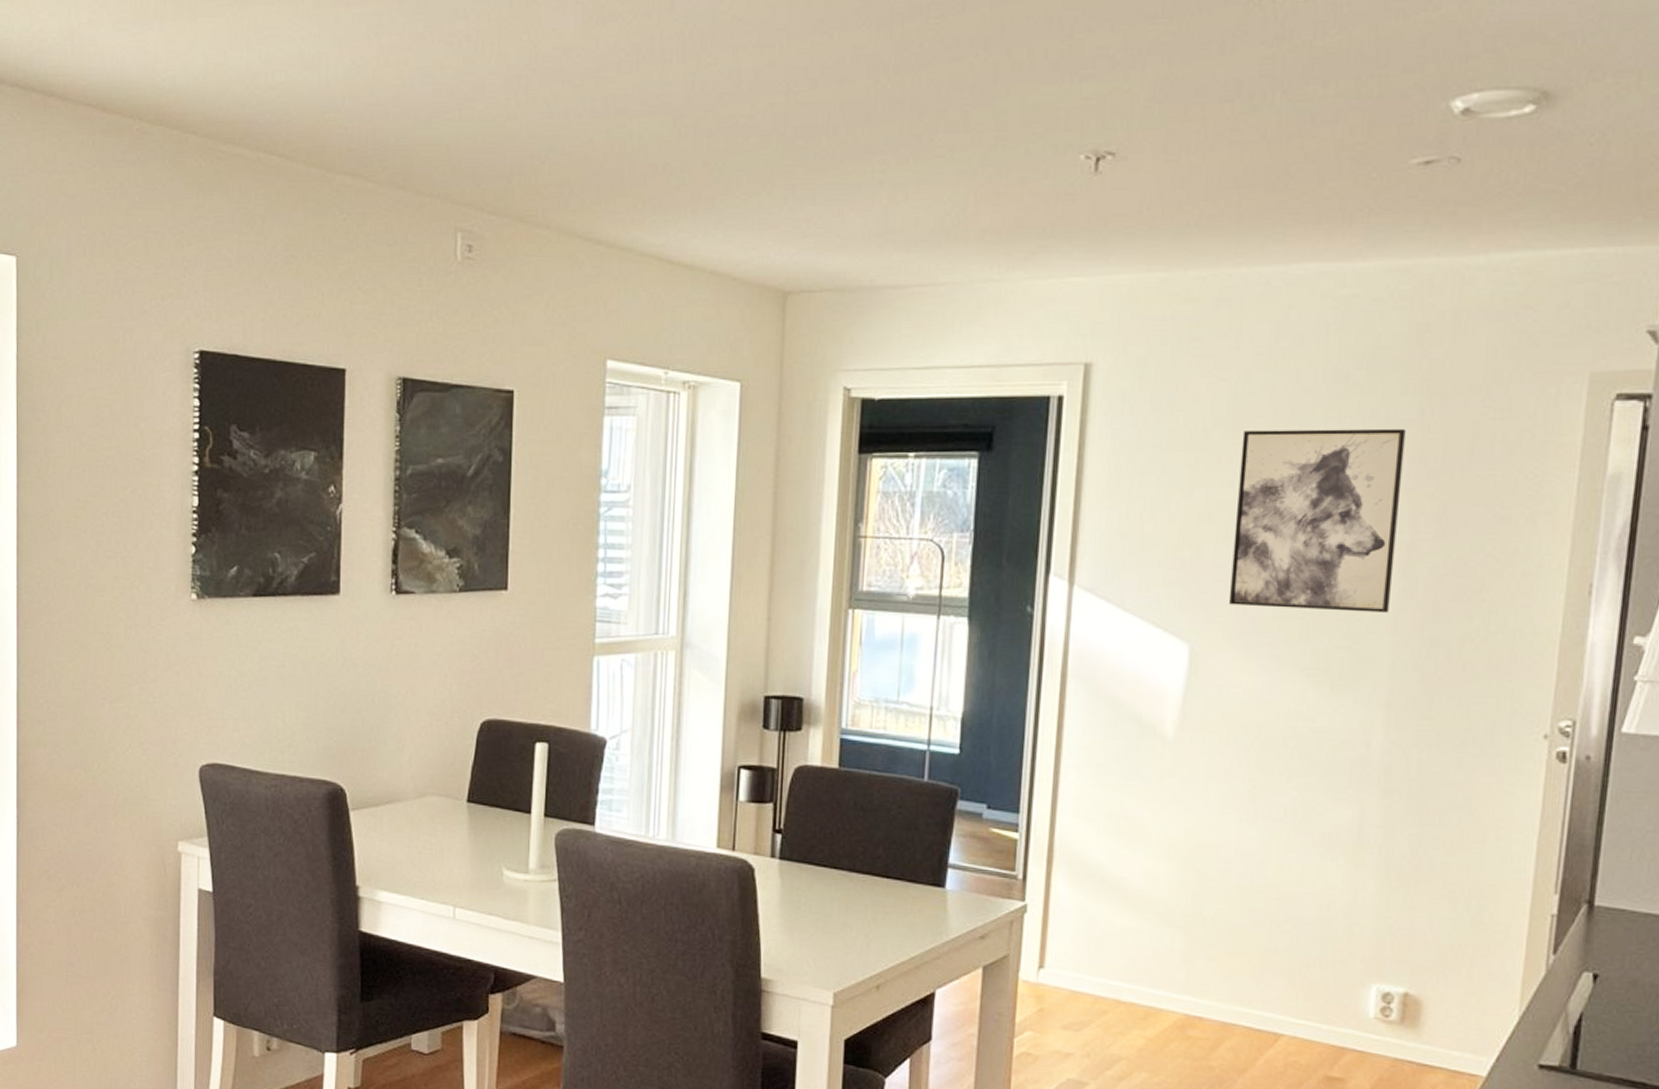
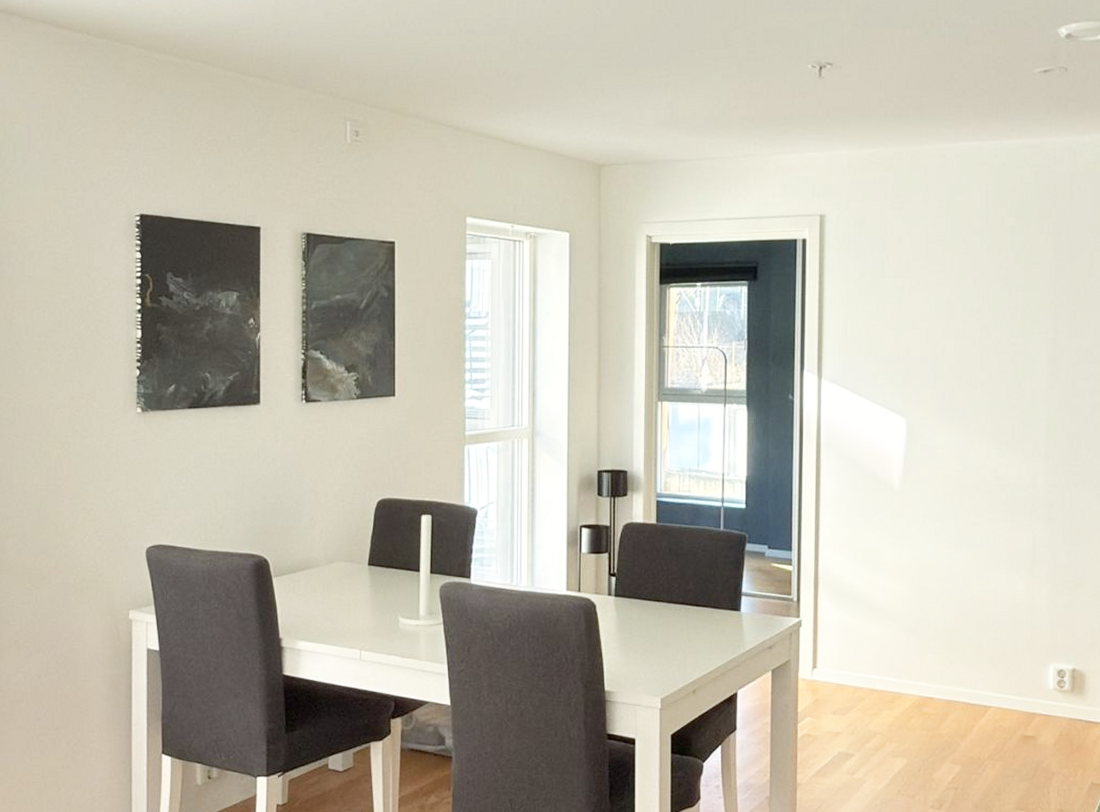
wall art: present [1228,428,1406,613] -> none [931,258,1045,391]

